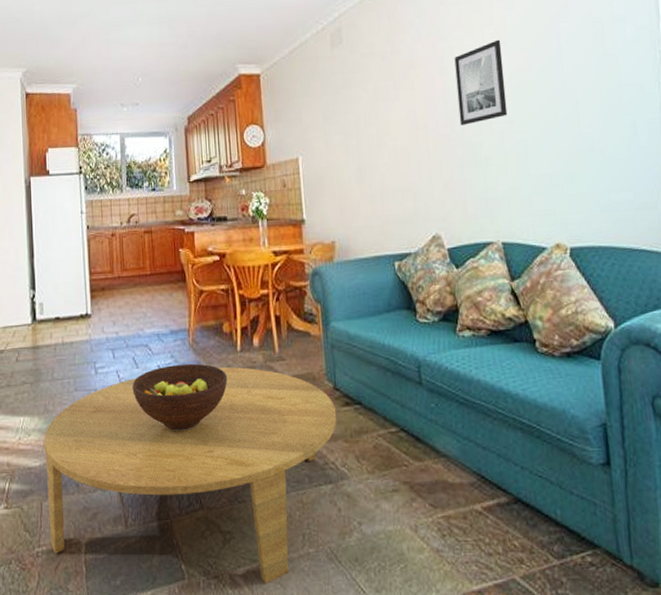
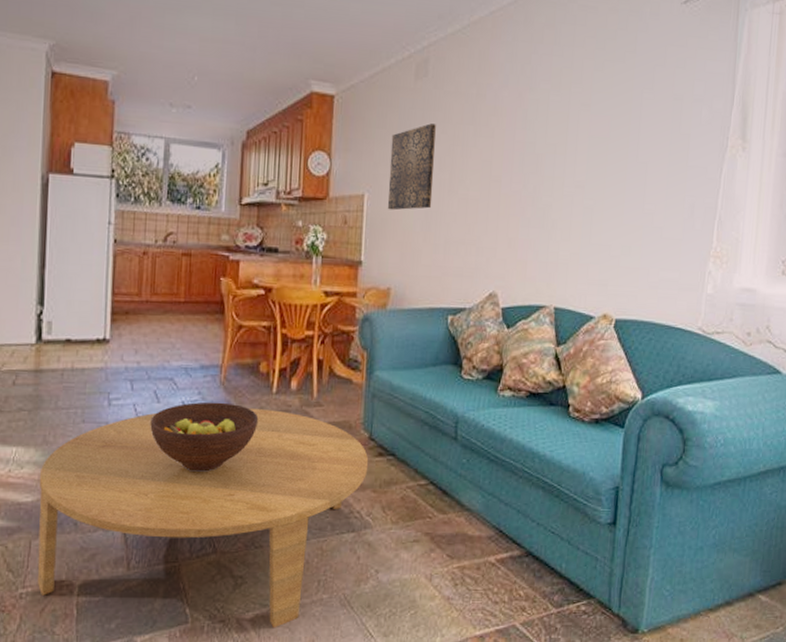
wall art: none [316,85,363,169] -> present [387,123,436,210]
wall art: present [454,39,508,126] -> none [533,100,586,184]

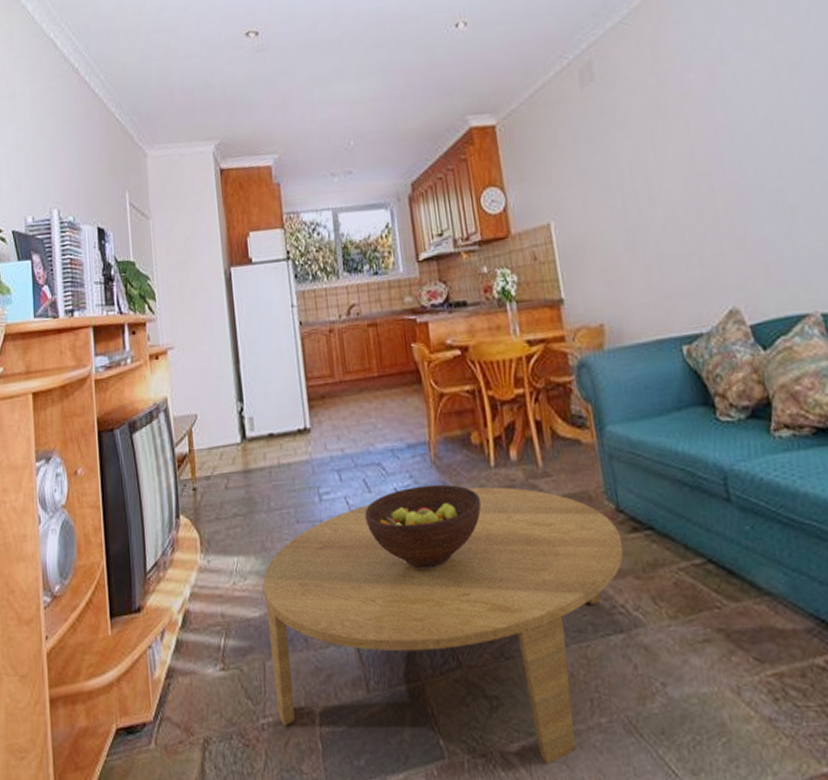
wall art: present [387,123,436,210] -> none [567,129,632,235]

